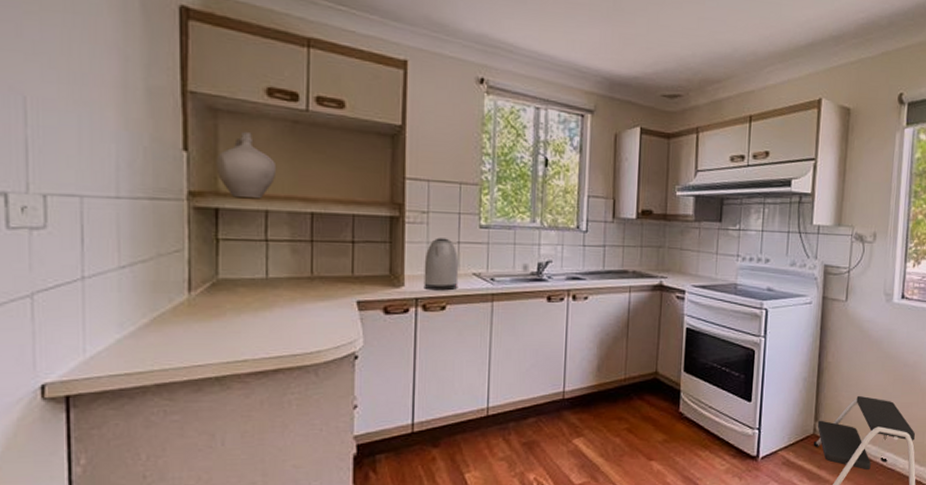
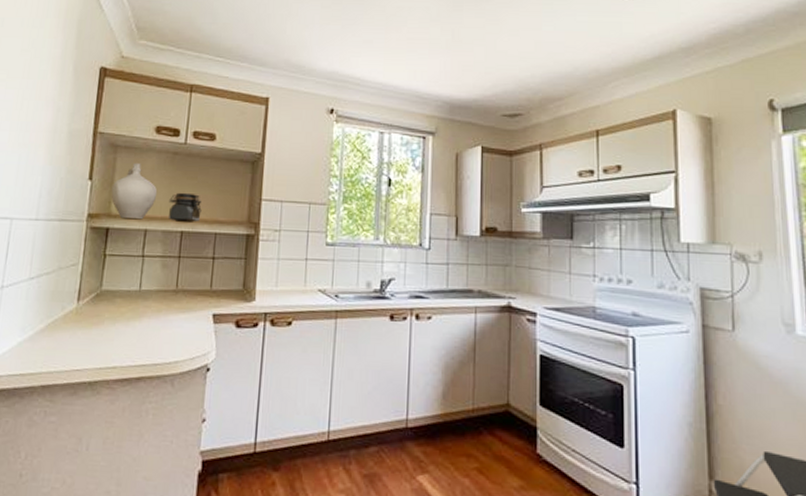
jar: none [293,168,334,204] -> present [168,192,202,224]
kettle: present [423,238,459,291] -> none [272,254,306,307]

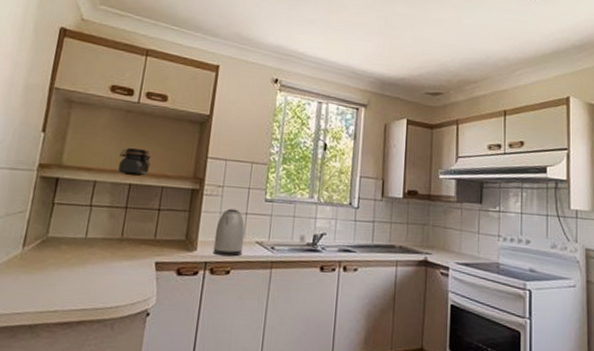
ceramic jug: present [110,162,158,220] -> none [62,118,109,172]
kettle: none [272,254,306,307] -> present [213,209,245,257]

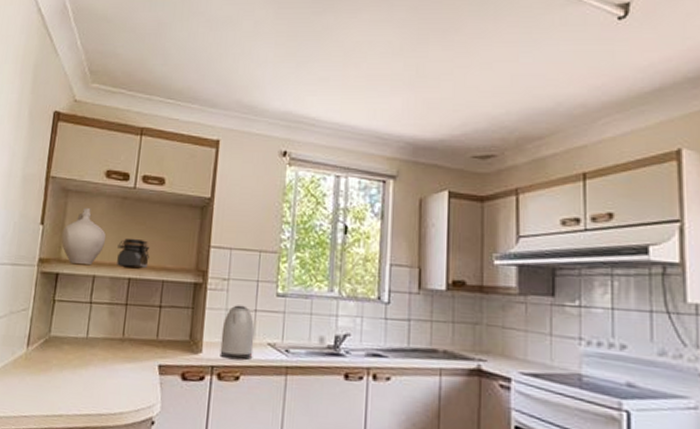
ceramic jug: none [62,118,109,172] -> present [61,207,107,266]

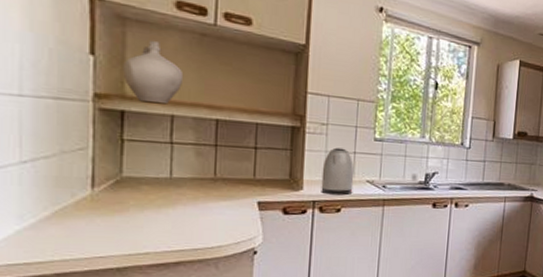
jar: present [116,238,150,270] -> none [199,78,239,112]

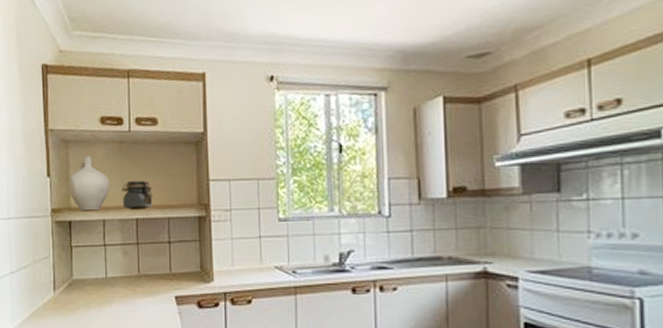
jar: none [199,78,239,112] -> present [121,180,153,211]
kettle: present [321,147,355,195] -> none [230,233,262,285]

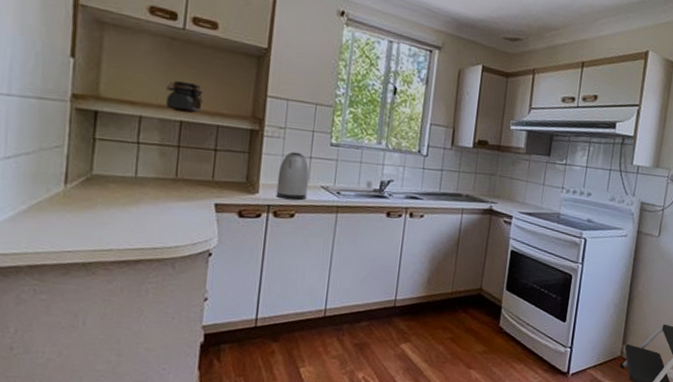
ceramic jug: present [68,155,110,211] -> none [98,43,153,106]
kettle: none [230,233,262,285] -> present [276,152,310,200]

